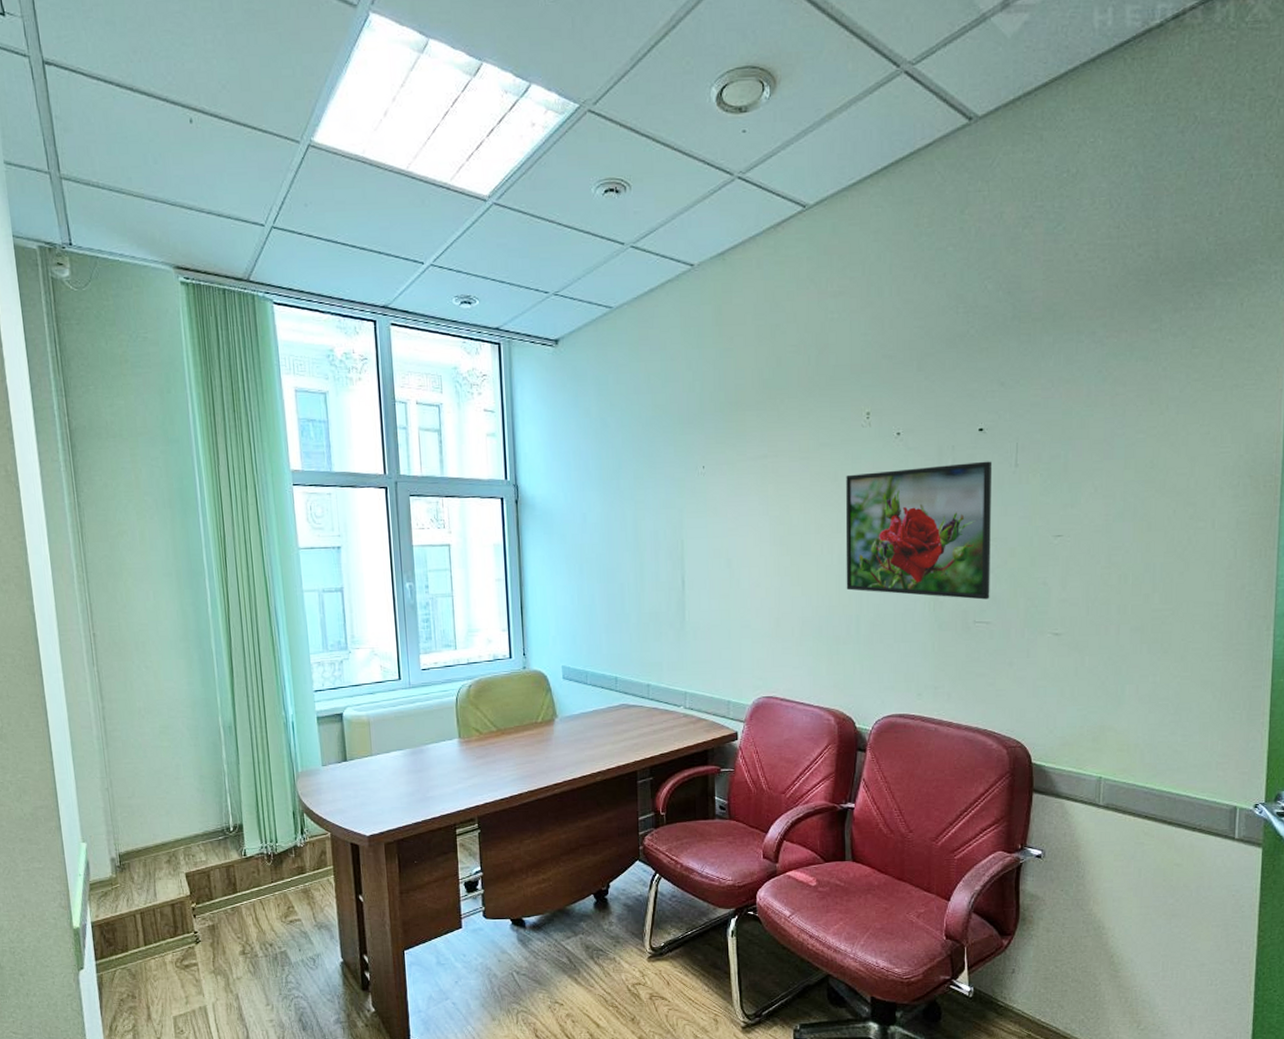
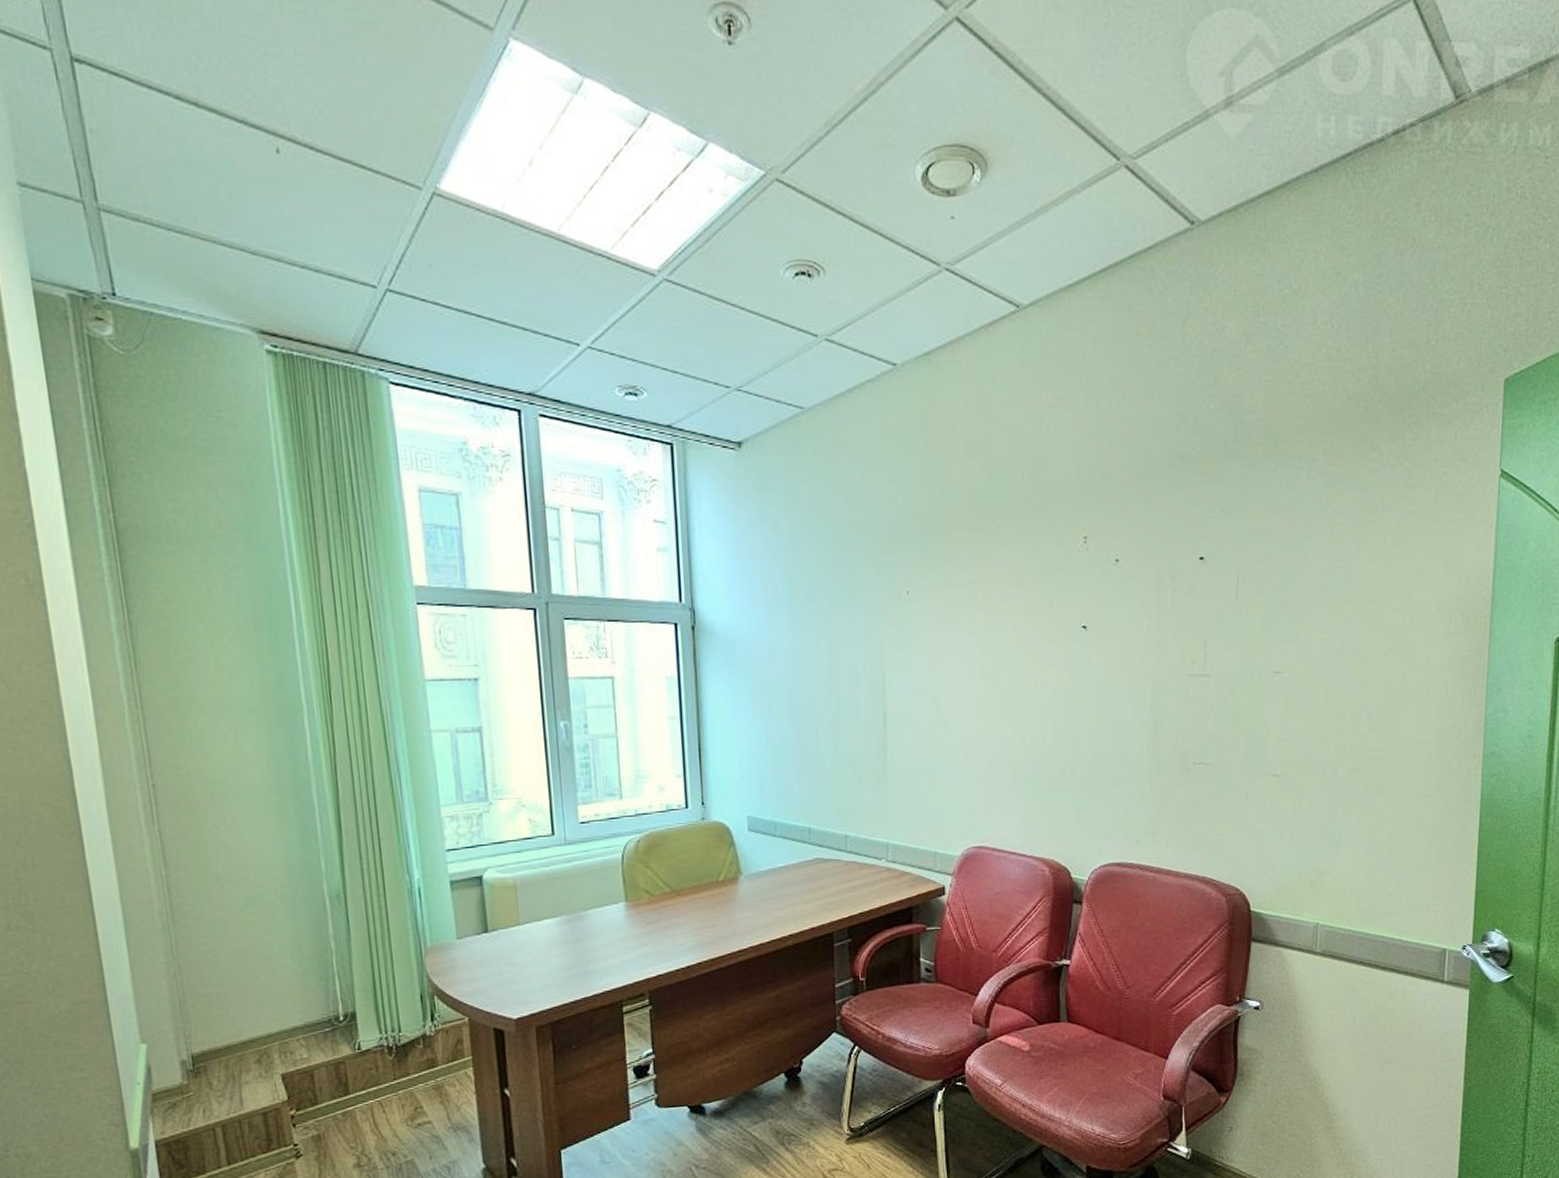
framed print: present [845,461,993,600] -> none [1061,592,1213,740]

